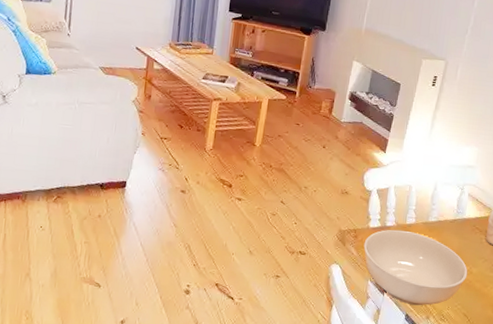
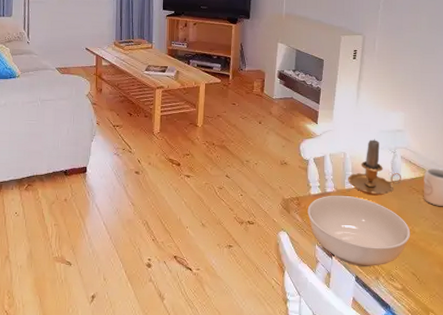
candlestick: none [410,173,466,234] -> present [348,139,401,196]

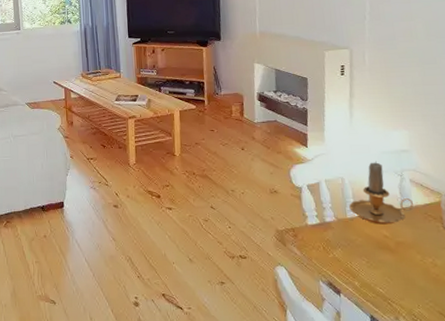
bowl: present [307,195,411,267] -> none [305,225,432,306]

